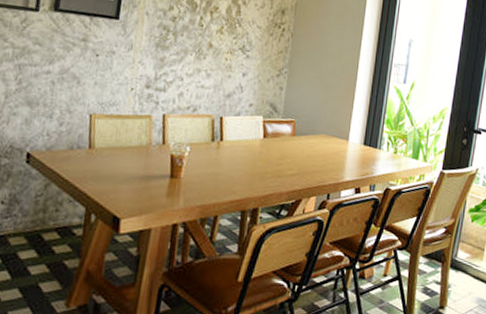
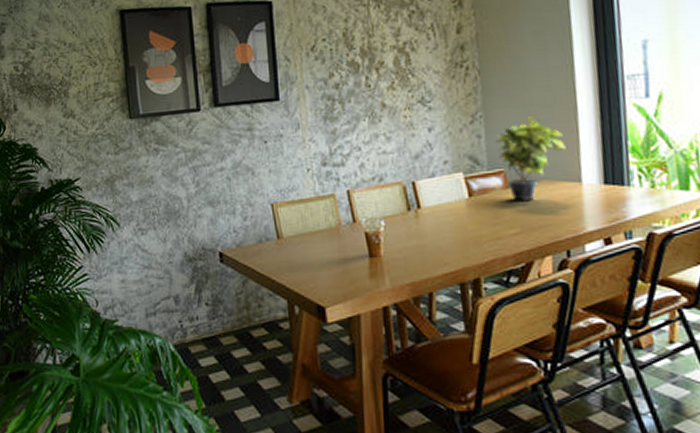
potted plant: none [291,80,343,149] -> present [494,116,566,201]

